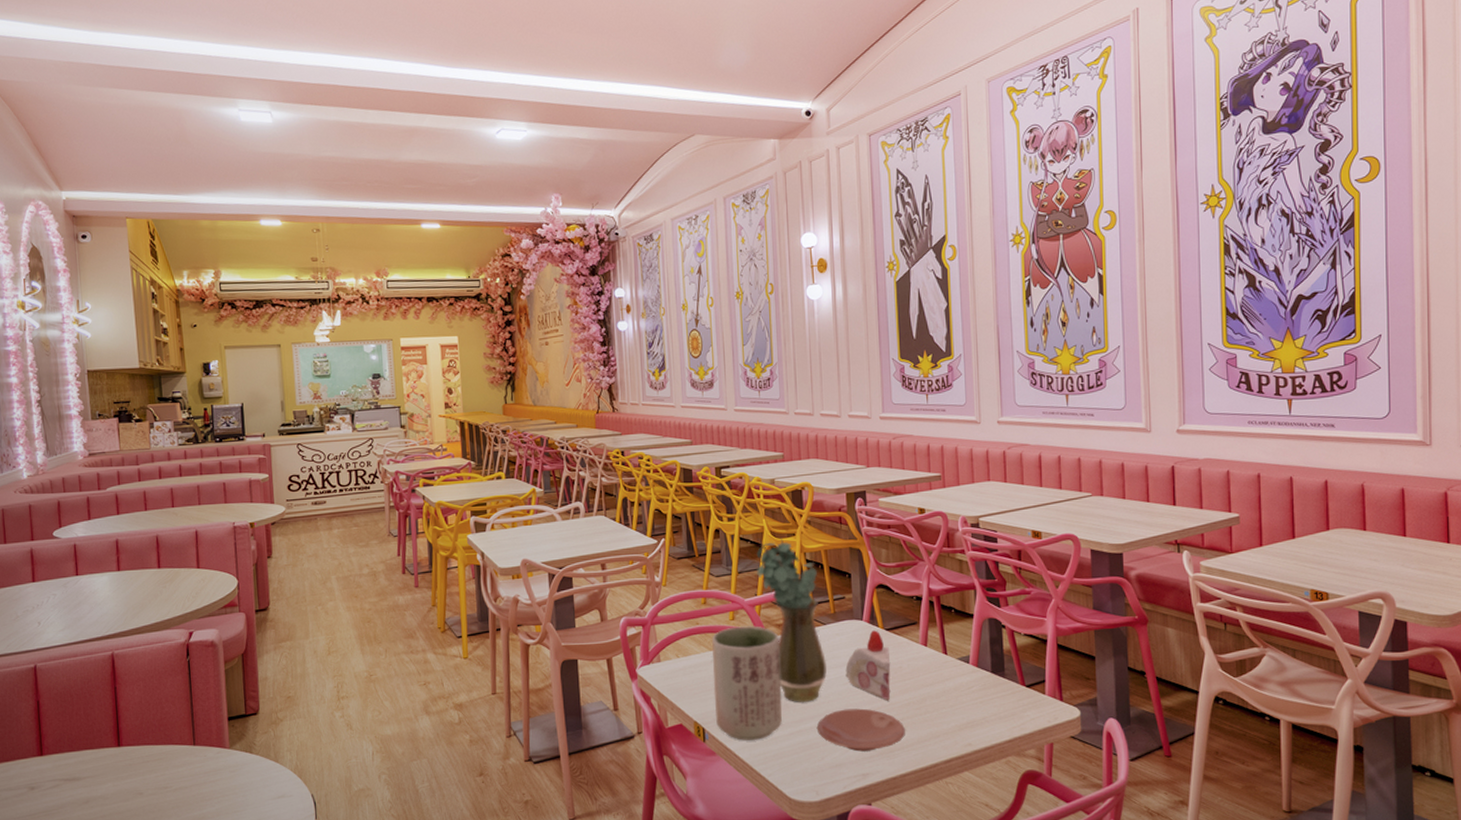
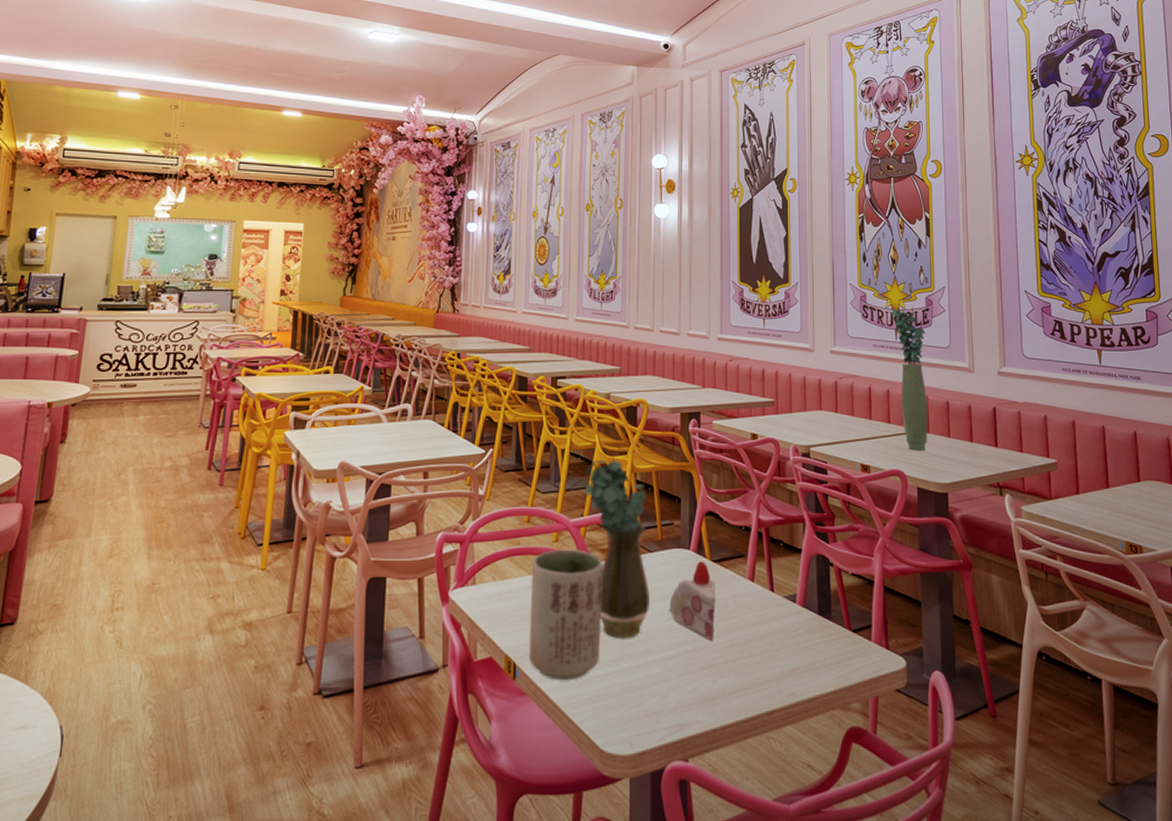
saucer: present [816,708,906,752] -> none [635,648,729,698]
vase: none [1061,369,1102,515] -> present [890,304,928,451]

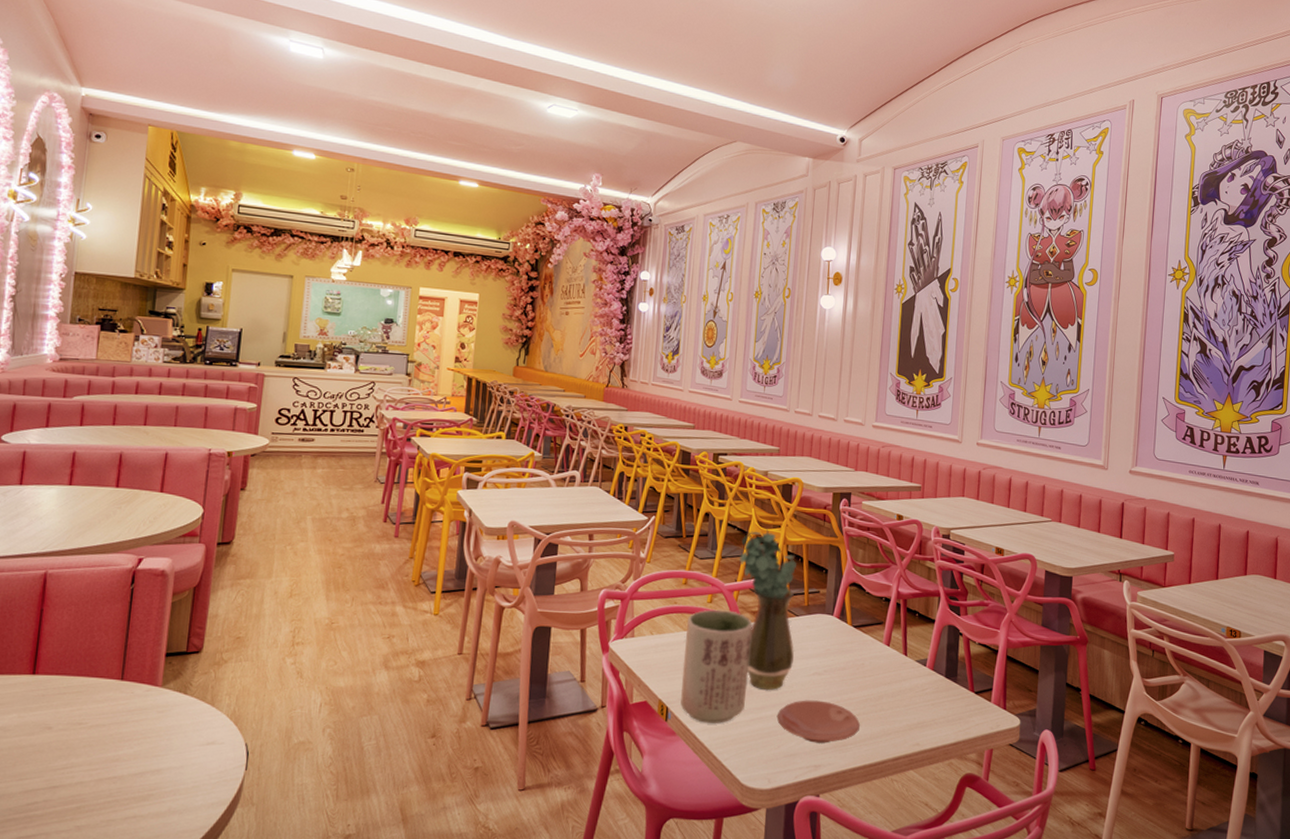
saucer: none [635,648,729,698] -> present [776,700,861,743]
cake slice: present [669,561,716,641] -> none [810,626,854,696]
vase: present [890,304,928,451] -> none [1036,403,1067,538]

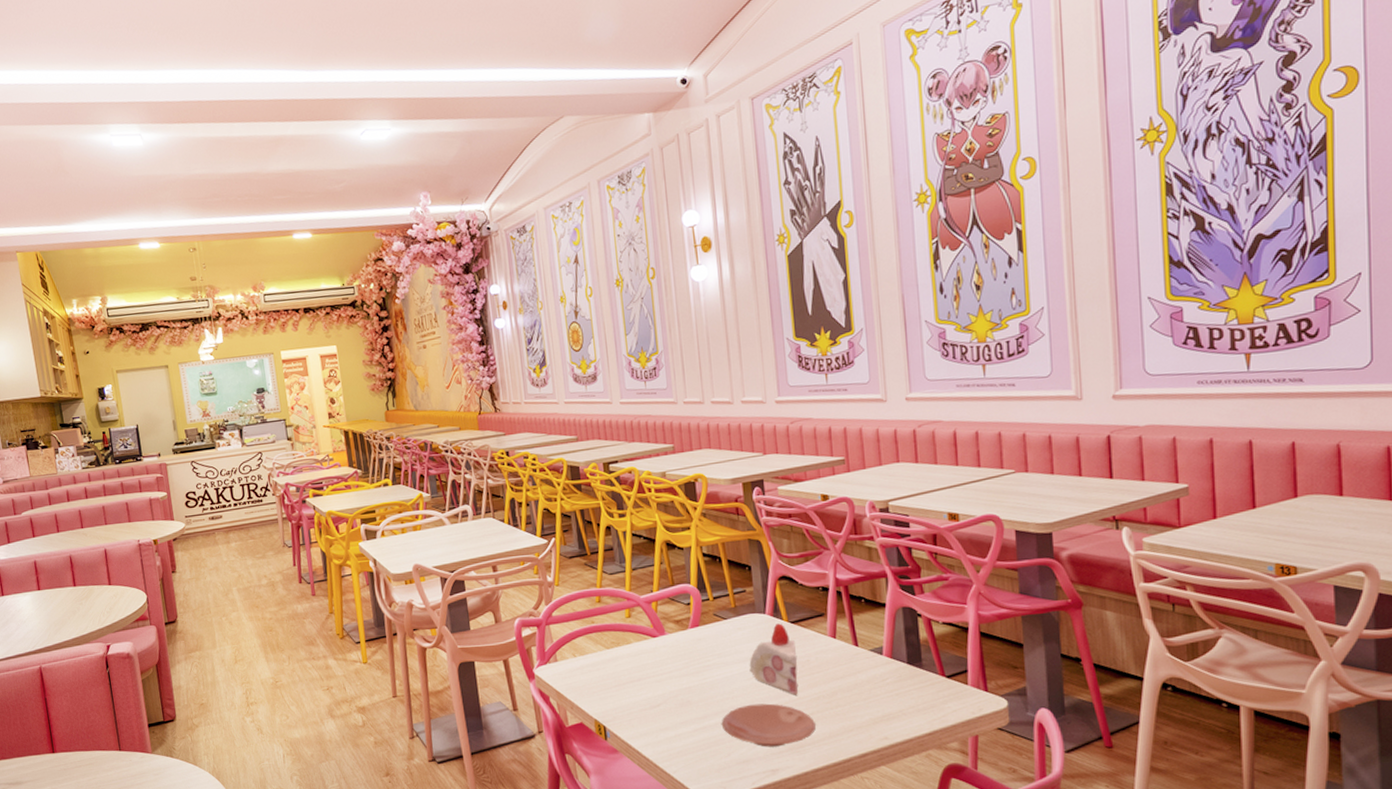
cup: present [680,609,753,723] -> none [608,622,685,738]
vase: present [739,525,796,691] -> none [650,532,730,700]
cake slice: none [810,626,854,696] -> present [749,623,799,695]

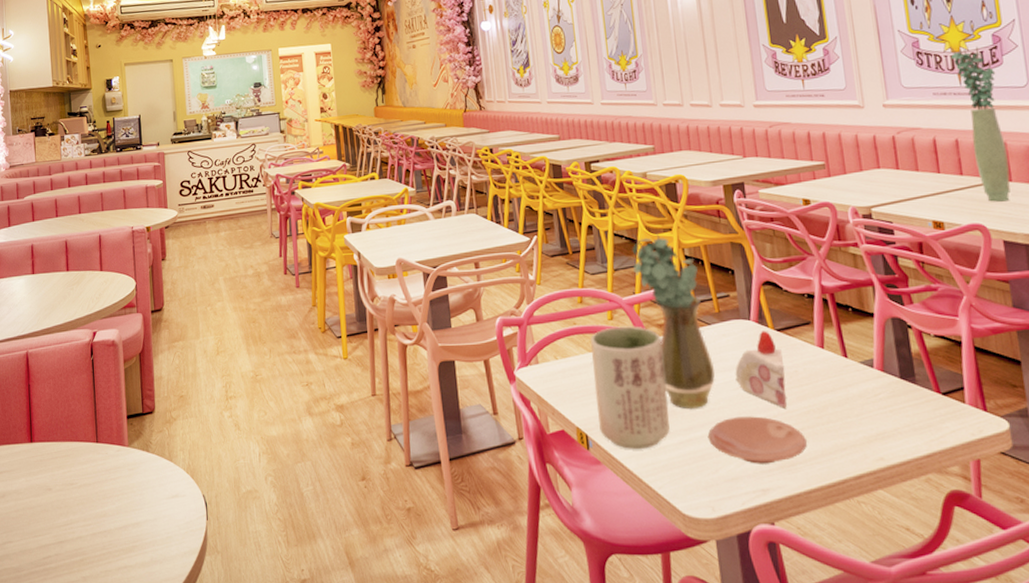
cup: none [608,622,685,738] -> present [590,326,670,449]
vase: none [650,532,730,700] -> present [631,233,715,410]
vase: none [976,336,1027,493] -> present [950,46,1011,202]

